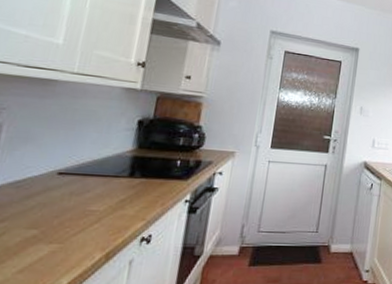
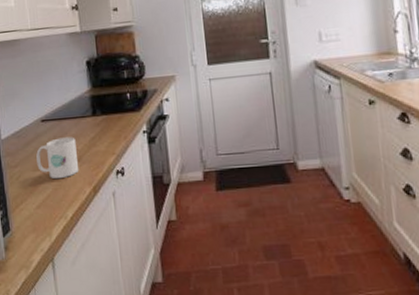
mug: none [35,195,99,240] -> present [36,137,79,178]

